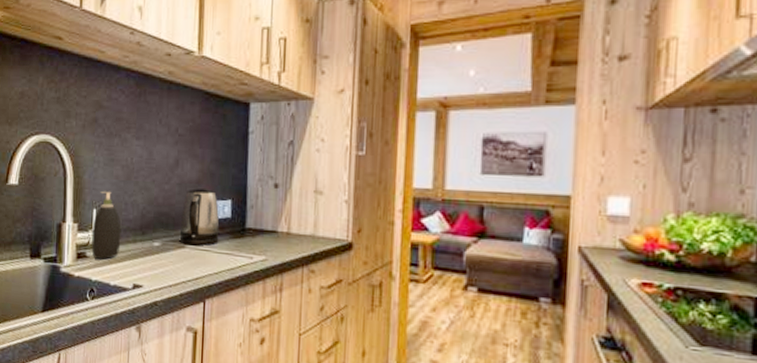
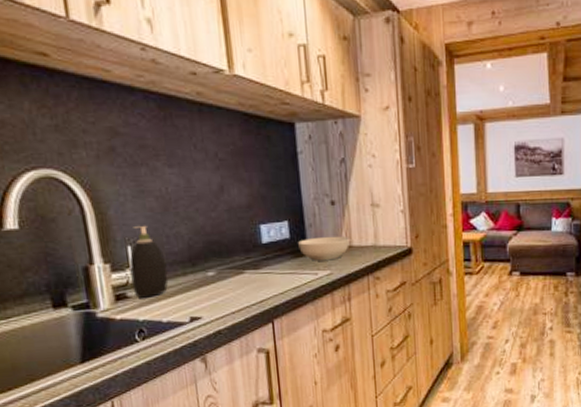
kettle: present [179,188,219,246] -> none [234,212,280,270]
bowl: none [238,220,289,246] -> present [298,236,351,261]

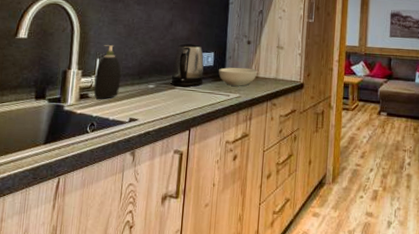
kettle: none [234,212,280,270] -> present [170,43,204,87]

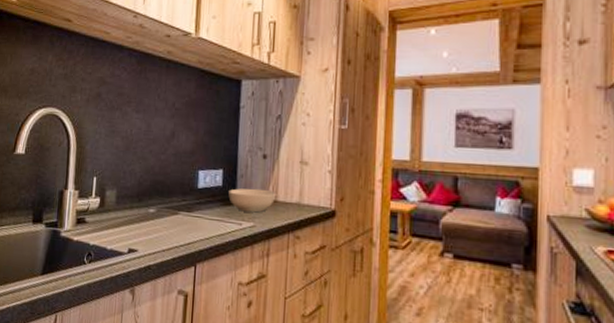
soap dispenser: present [93,45,121,99] -> none [90,161,119,225]
kettle: present [170,43,204,87] -> none [173,158,211,212]

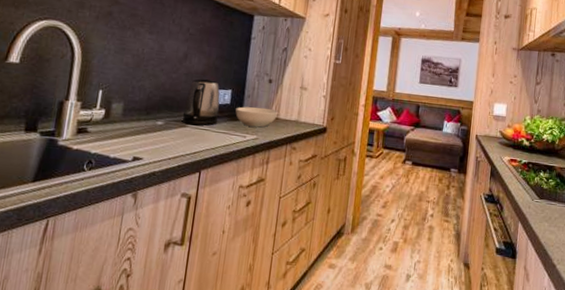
kettle: none [173,158,211,212] -> present [181,78,220,126]

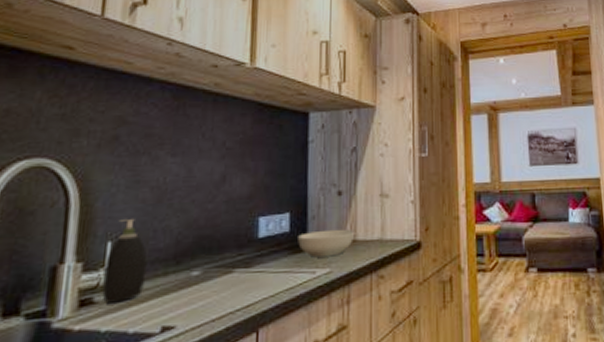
soap dispenser: none [93,75,127,135] -> present [101,219,147,303]
kettle: present [181,78,220,126] -> none [225,204,276,269]

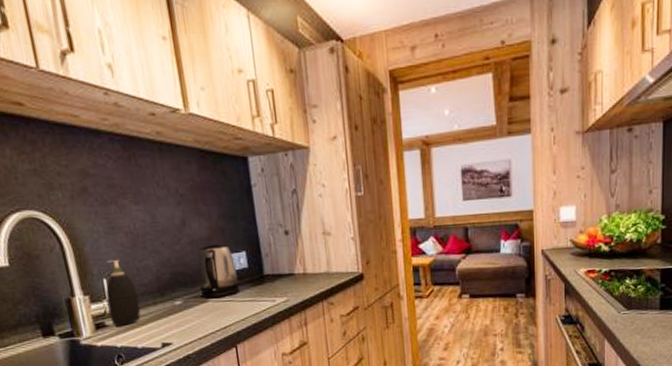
kettle: none [225,204,276,269] -> present [197,244,240,299]
bowl: present [298,229,355,258] -> none [256,264,305,289]

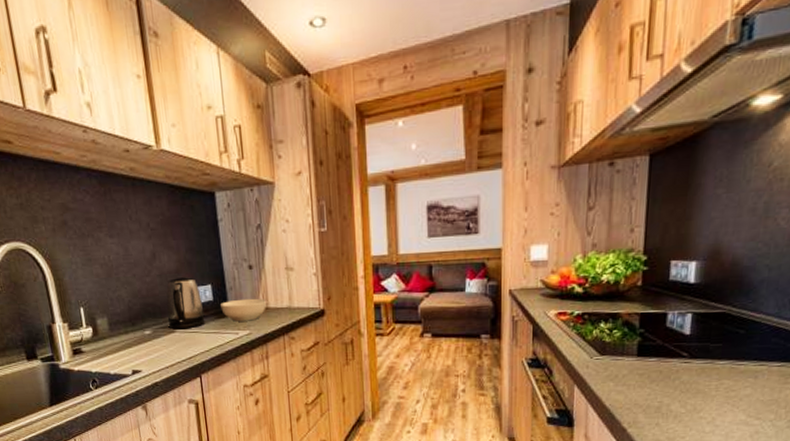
soap dispenser: present [105,260,141,326] -> none [82,290,114,353]
bowl: none [256,264,305,289] -> present [221,298,267,322]

